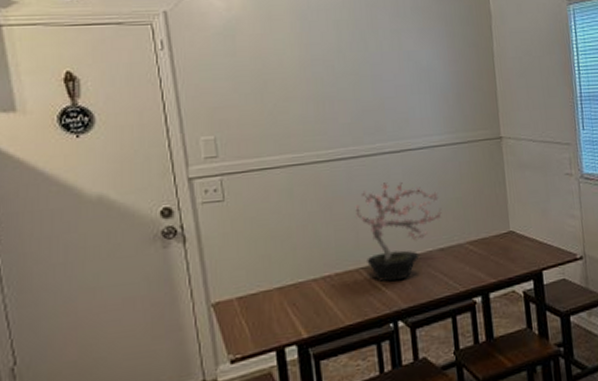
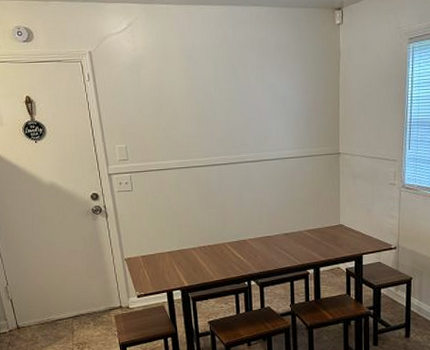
potted plant: present [355,182,442,282] -> none [224,183,288,254]

